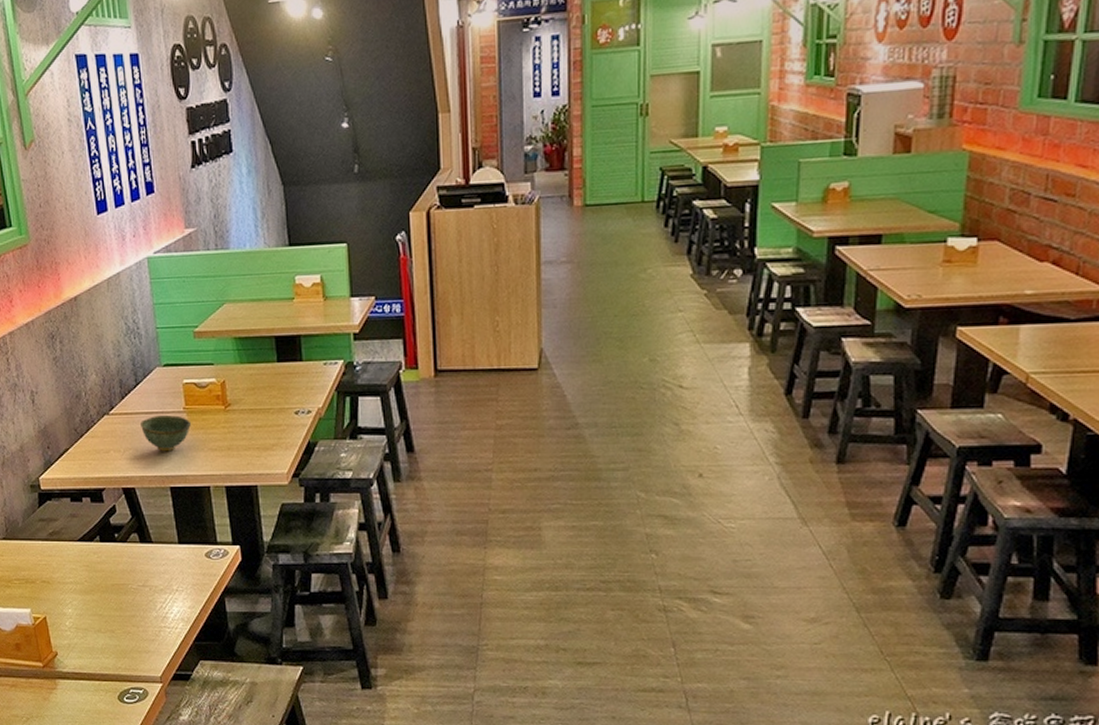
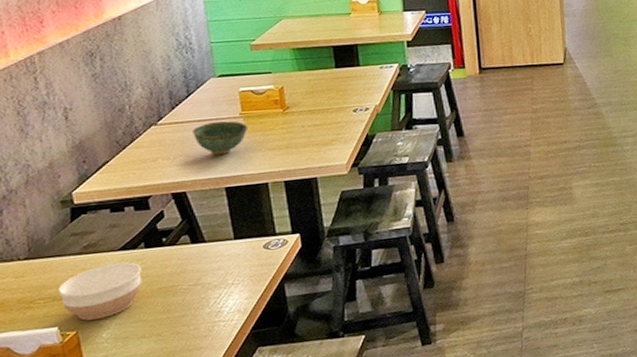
bowl: none [29,554,98,607] -> present [57,262,142,321]

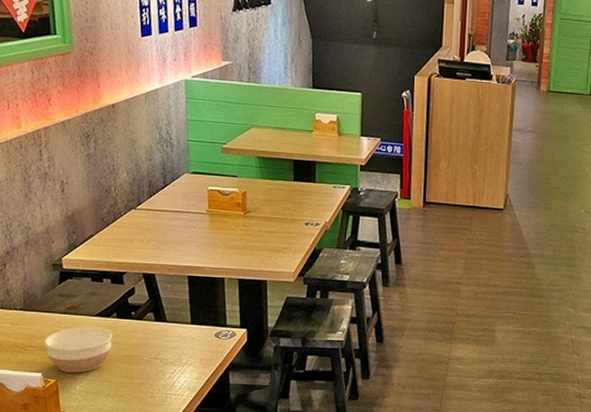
bowl: present [193,121,249,156] -> none [165,214,213,246]

